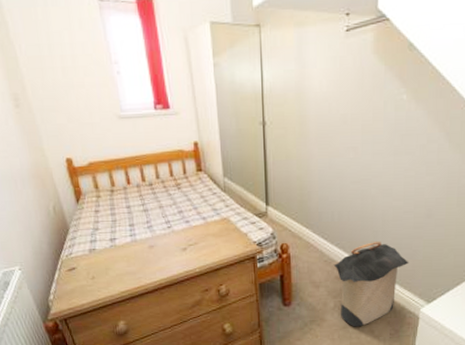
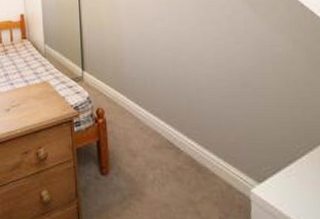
laundry hamper: present [333,242,409,327] -> none [149,110,231,206]

